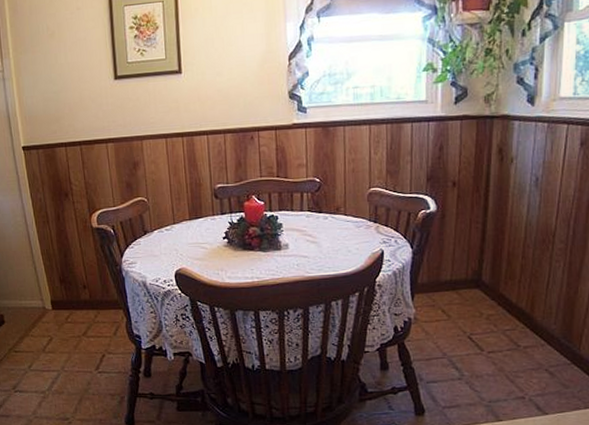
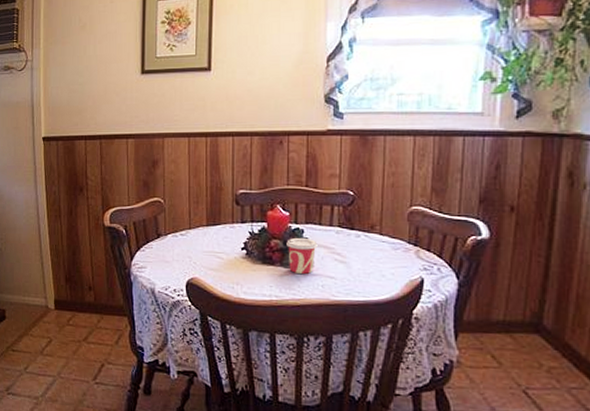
cup: none [263,223,291,256] -> present [286,237,318,274]

